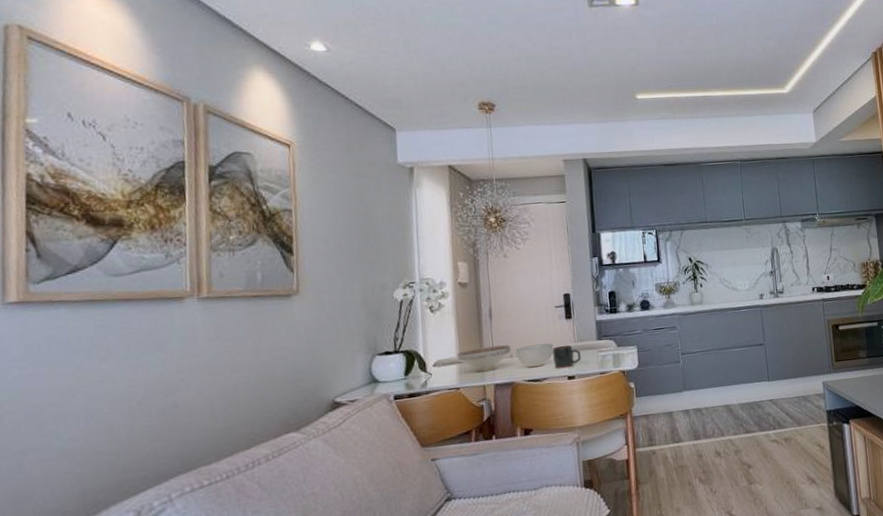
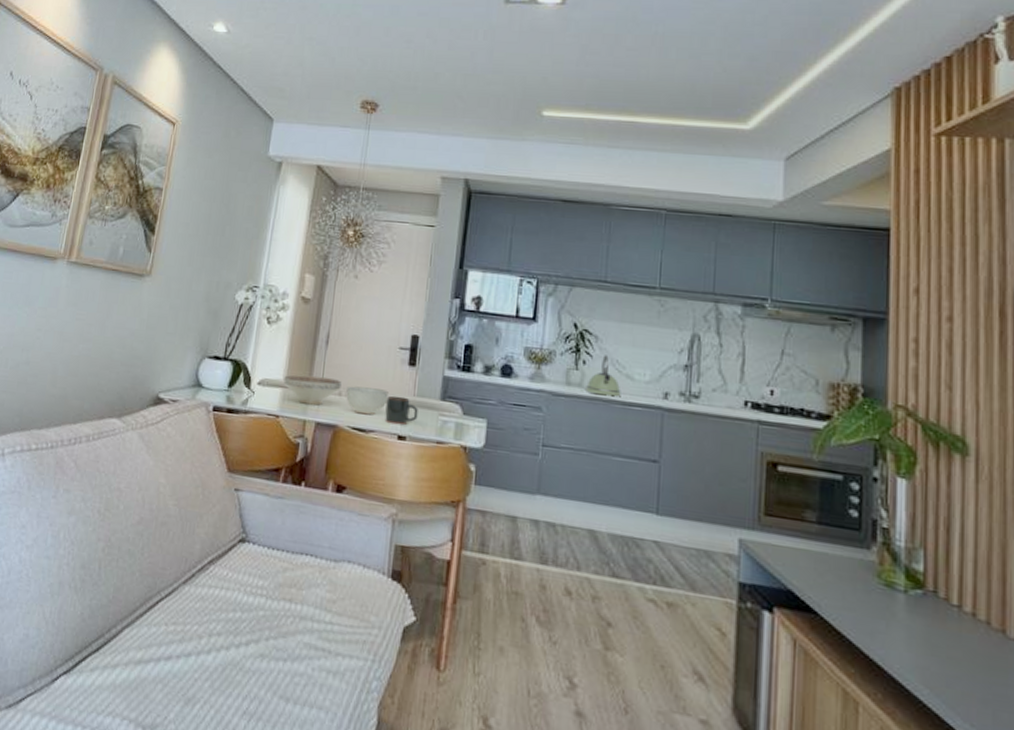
kettle: none [705,276,731,308] -> present [586,355,621,398]

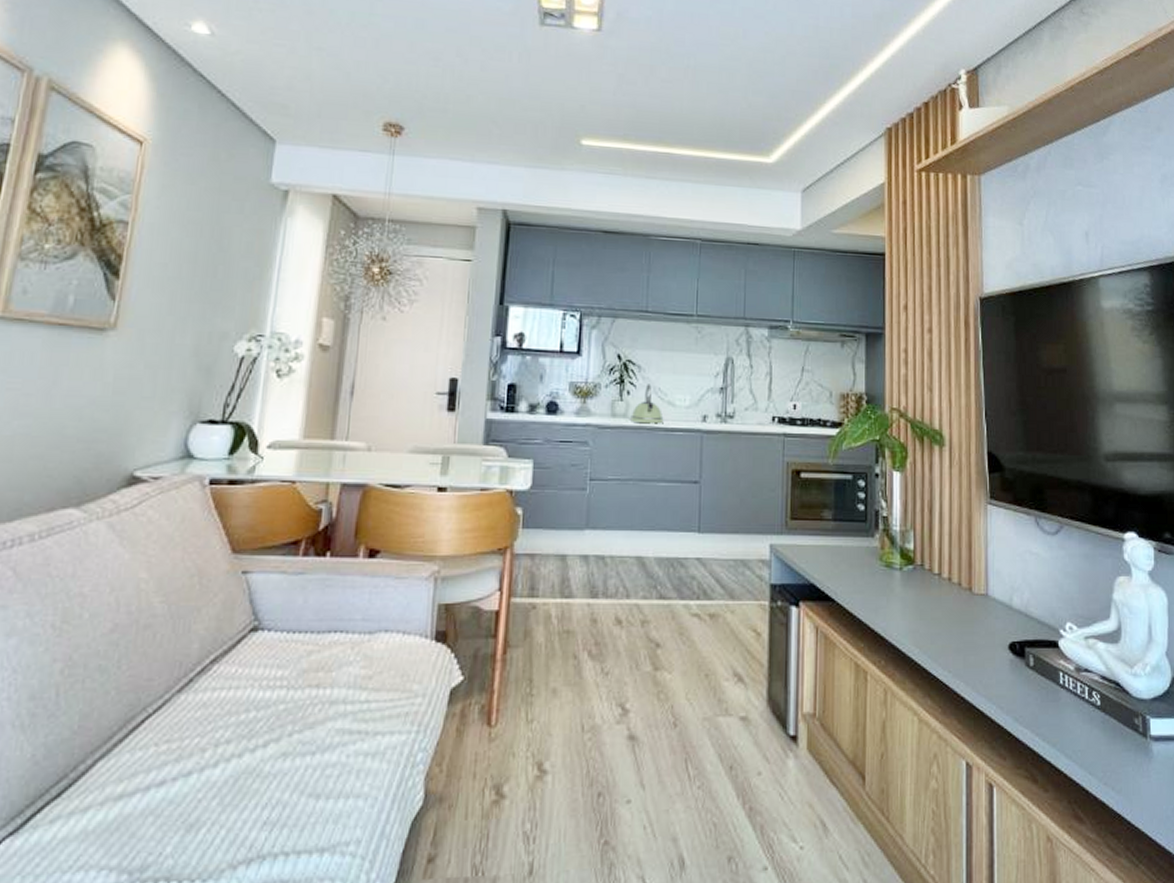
decorative bowl: present [283,374,342,406] -> none [300,431,371,465]
bowl: present [345,386,389,415] -> none [375,439,426,469]
mug: present [384,395,418,426] -> none [422,445,459,476]

